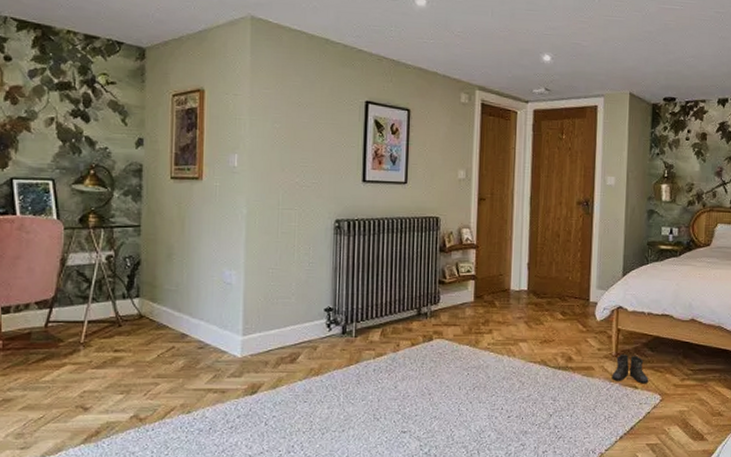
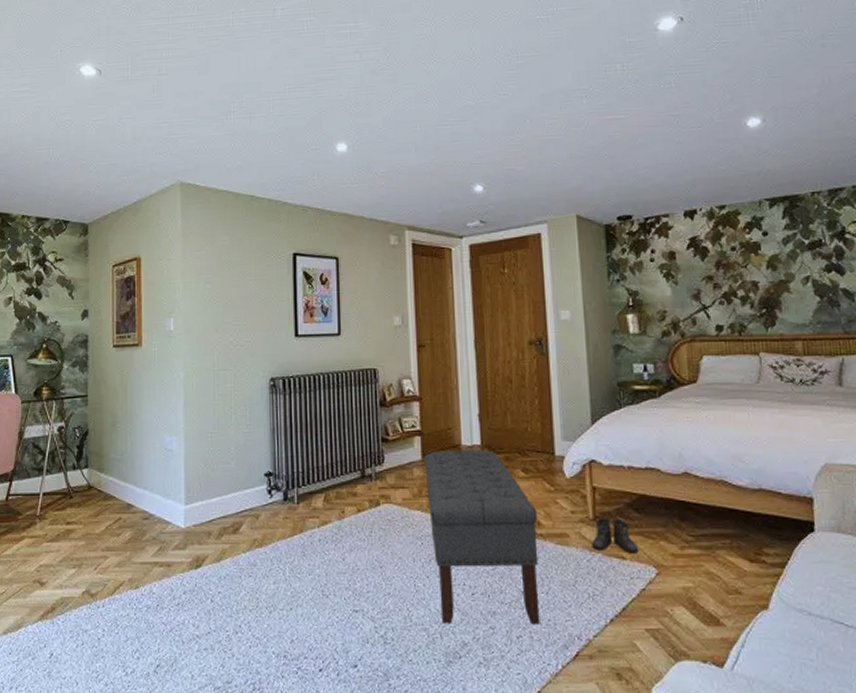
bench: none [476,293,570,442] -> present [424,449,540,626]

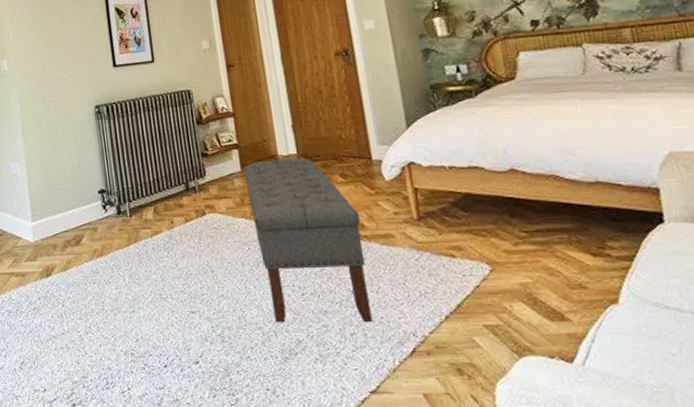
boots: present [591,518,639,554] -> none [418,217,469,252]

